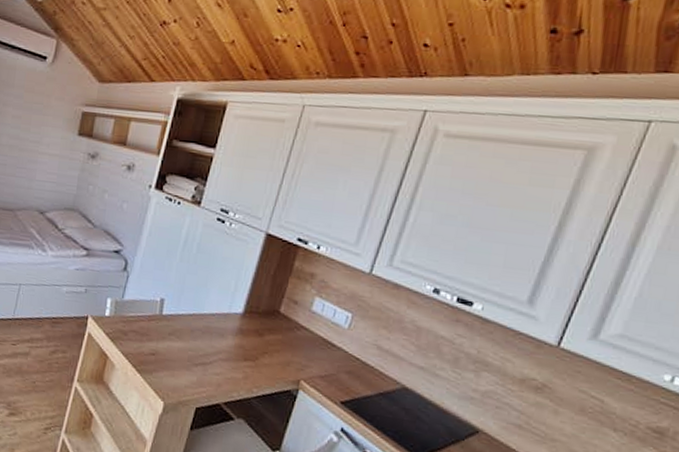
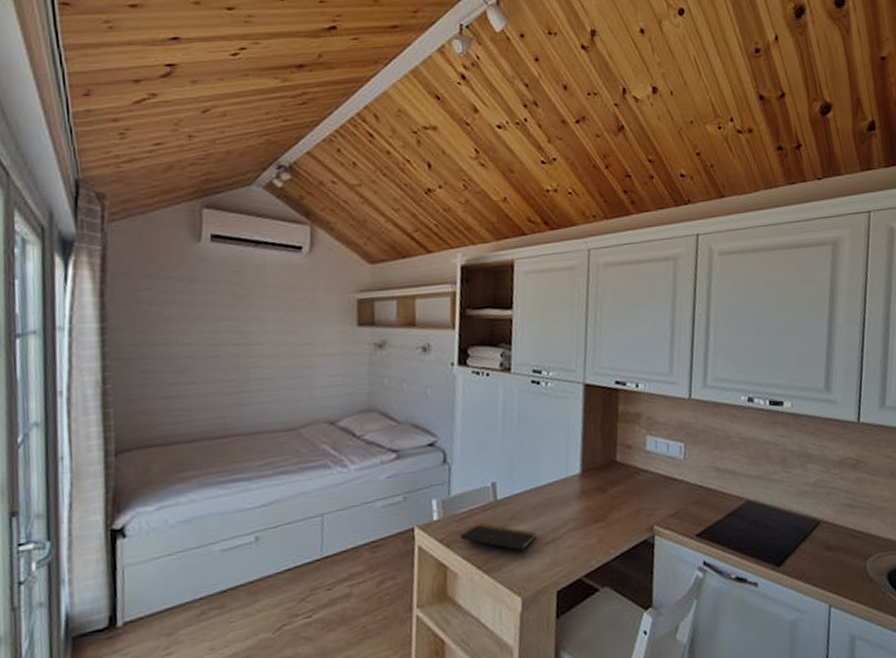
notepad: none [124,329,190,371] -> present [460,523,537,559]

